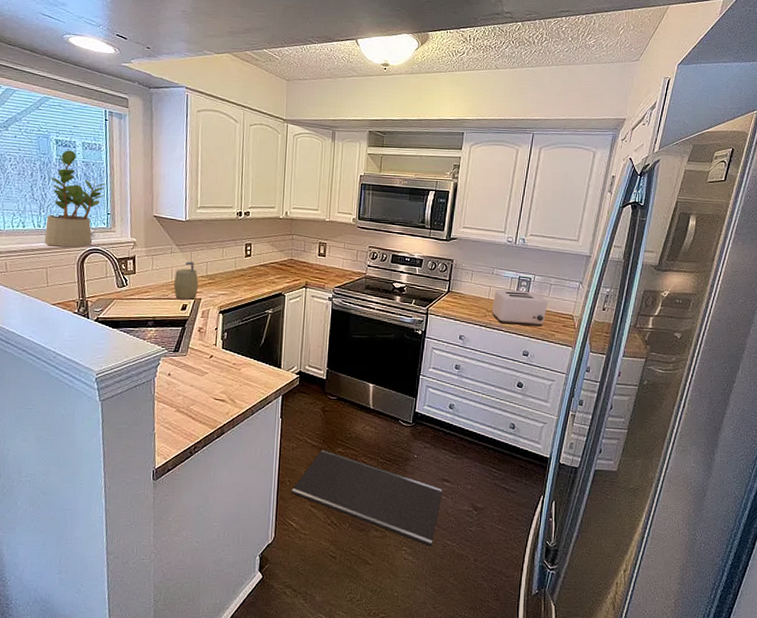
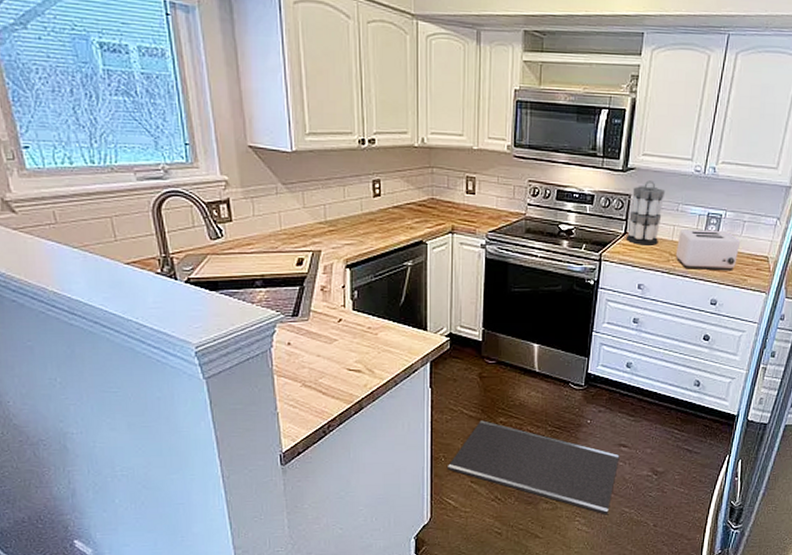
potted plant: present [44,150,106,248] -> none [100,57,178,191]
soap dispenser: present [173,261,199,299] -> none [283,204,316,252]
spice rack: none [450,248,483,303] -> present [627,180,666,245]

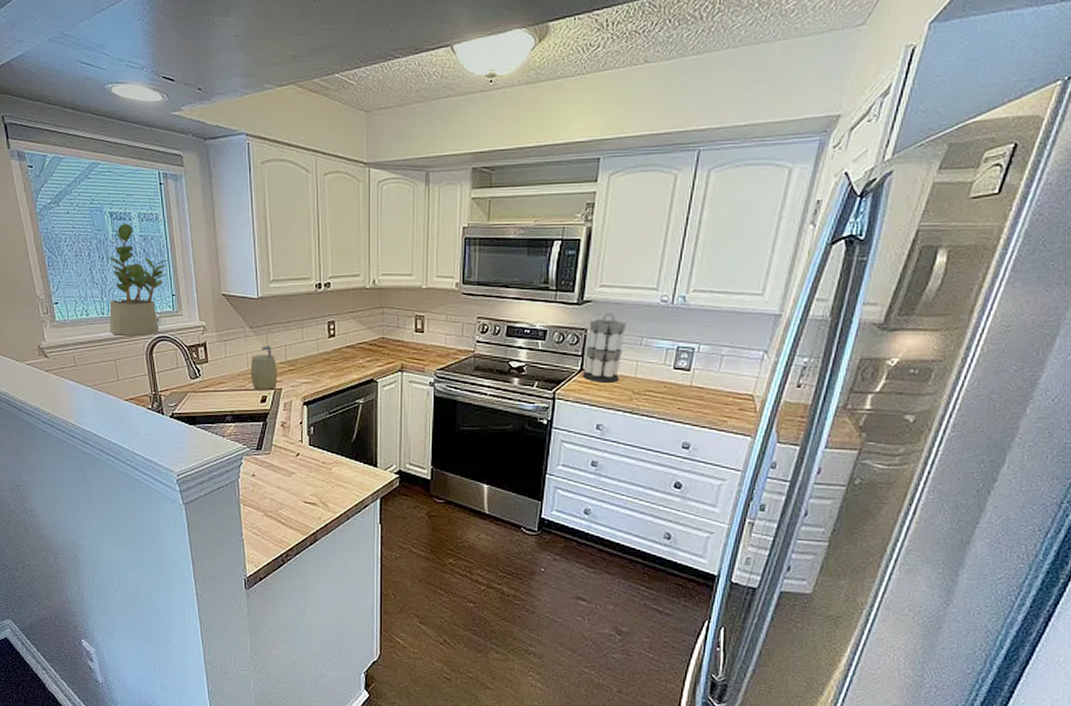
potted plant: none [100,57,178,191] -> present [109,223,168,337]
soap dispenser: none [283,204,316,252] -> present [250,345,278,390]
door mat: present [448,420,620,515] -> none [397,560,578,674]
toaster: present [675,229,741,271] -> none [639,365,719,411]

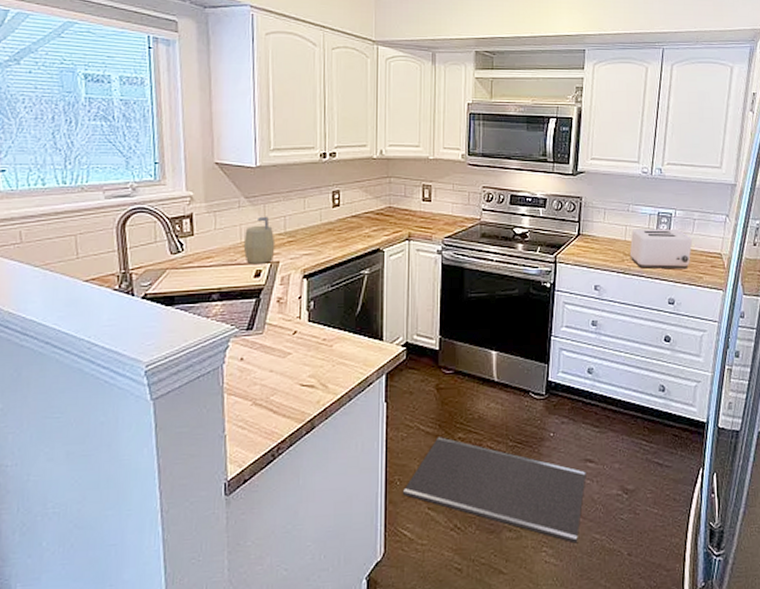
potted plant: present [109,223,168,337] -> none [71,86,152,209]
door mat: none [397,560,578,674] -> present [403,437,586,544]
spice rack: present [583,313,627,383] -> none [580,183,615,246]
toaster: none [639,365,719,411] -> present [629,228,693,269]

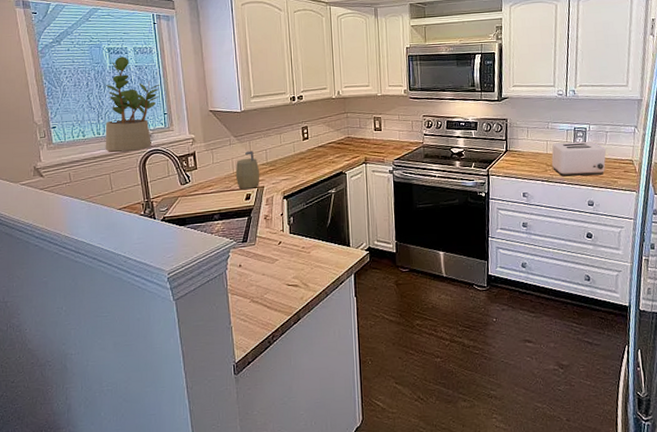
potted plant: none [71,86,152,209] -> present [105,56,160,152]
door mat: present [403,437,586,544] -> none [374,324,526,411]

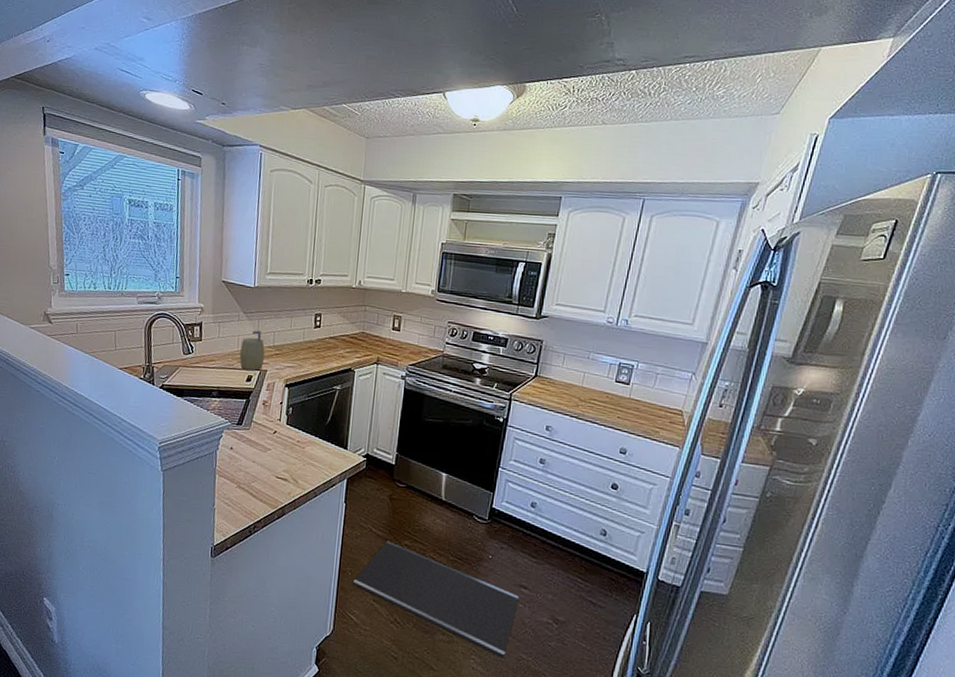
potted plant: present [105,56,160,152] -> none [114,210,176,312]
door mat: none [374,324,526,411] -> present [353,540,520,659]
toaster: present [551,141,607,177] -> none [585,376,653,422]

